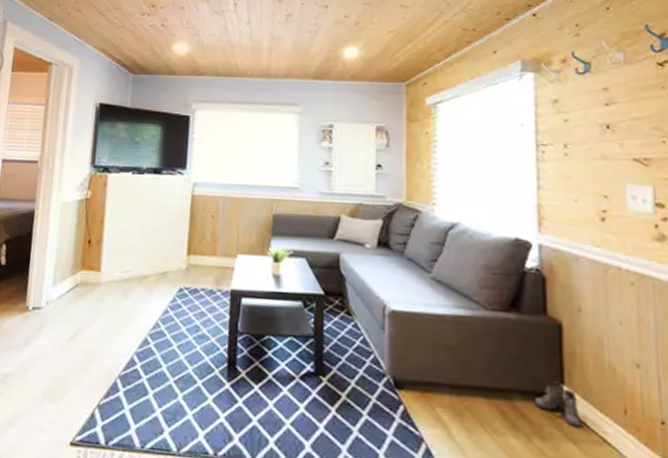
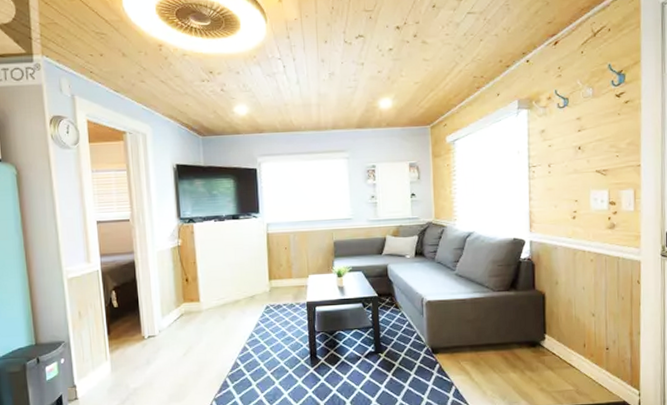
boots: present [534,381,582,427] -> none [526,333,557,360]

